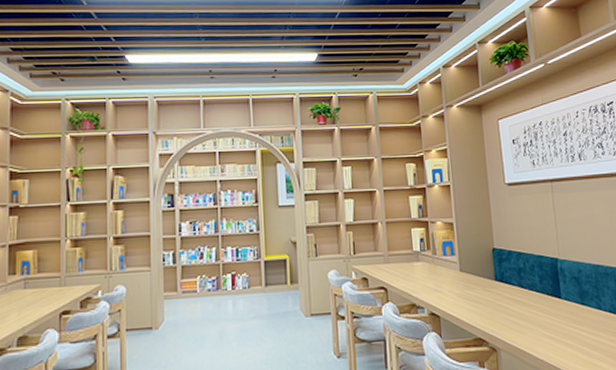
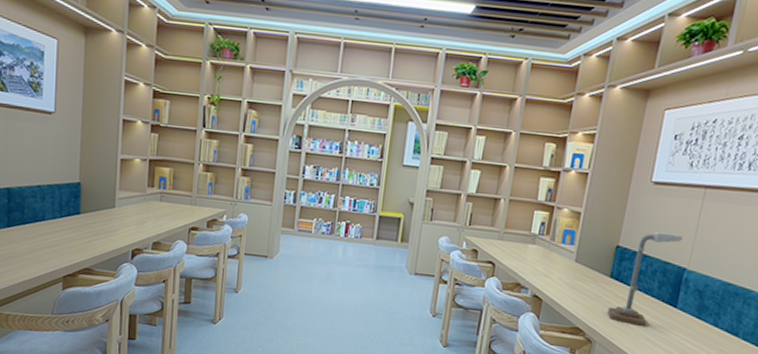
desk lamp: none [502,227,547,324] -> present [607,232,683,326]

